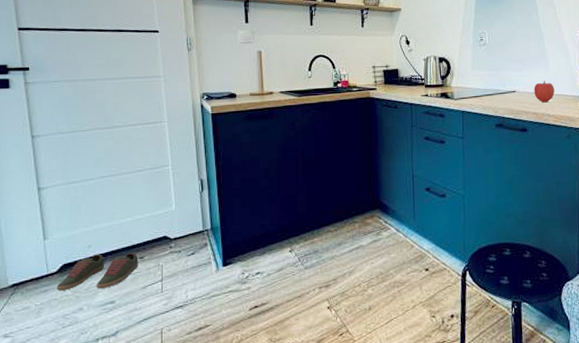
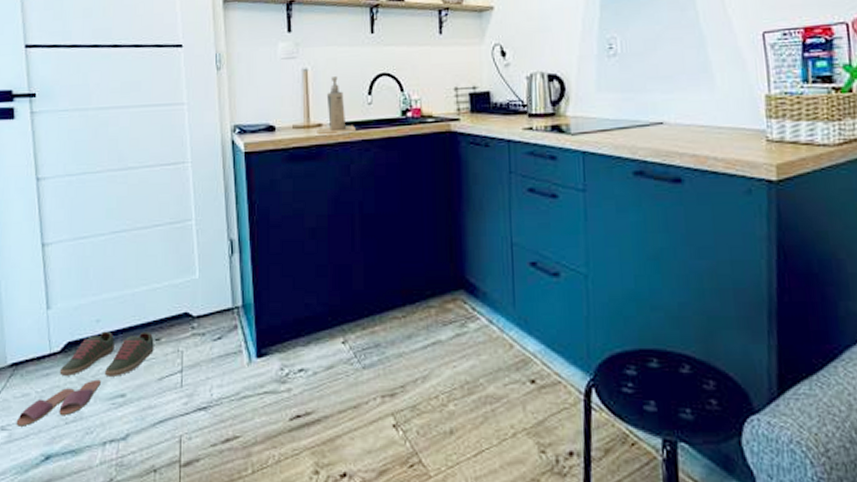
slippers: none [18,291,93,333] -> present [16,379,101,426]
soap dispenser: none [269,57,299,101] -> present [317,77,356,135]
fruit: present [534,81,555,103] -> none [691,107,725,140]

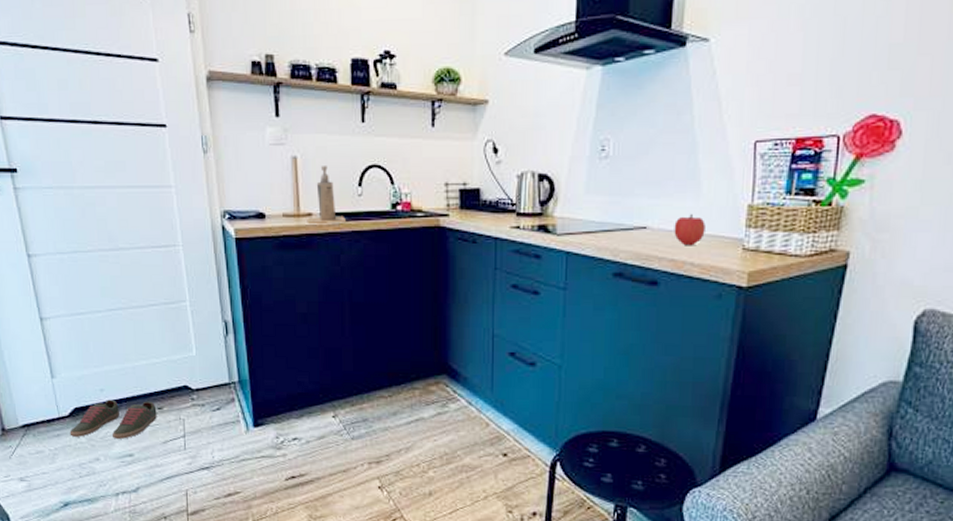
slippers: present [16,379,101,426] -> none [33,441,109,478]
fruit: none [691,107,725,140] -> present [674,214,705,246]

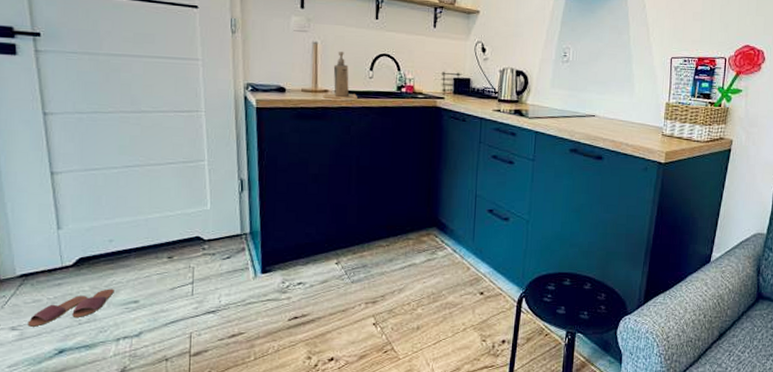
slippers: none [33,441,109,478] -> present [27,289,114,327]
shoe: present [69,399,157,439] -> none [72,249,167,287]
fruit: present [674,214,705,246] -> none [614,108,637,131]

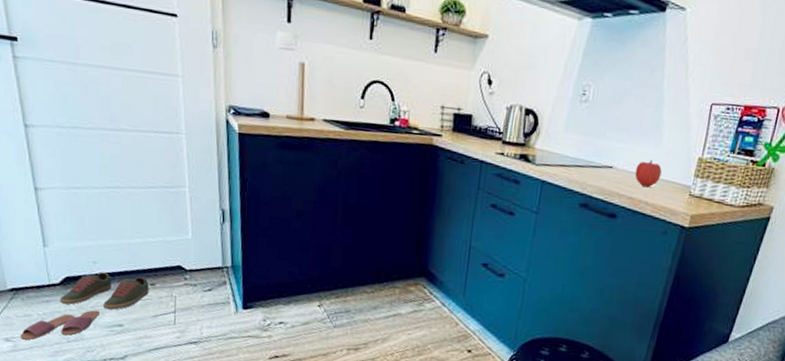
shoe: none [72,249,167,287] -> present [59,272,149,310]
soap dispenser: present [323,52,357,100] -> none [309,75,346,132]
fruit: none [614,108,637,131] -> present [634,160,662,188]

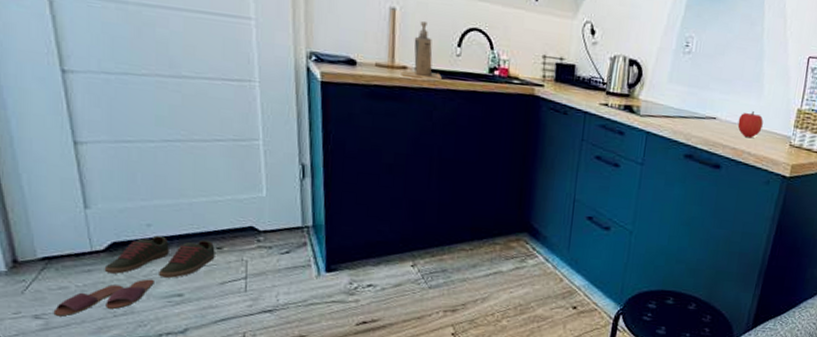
soap dispenser: none [309,75,346,132] -> present [401,21,442,81]

